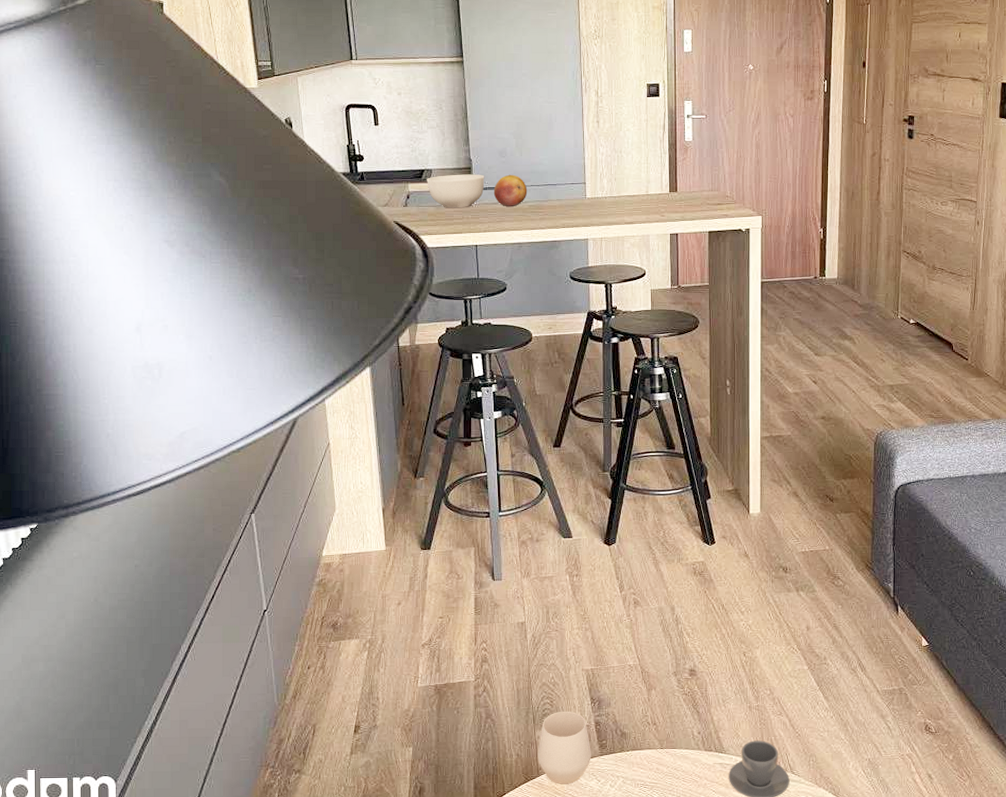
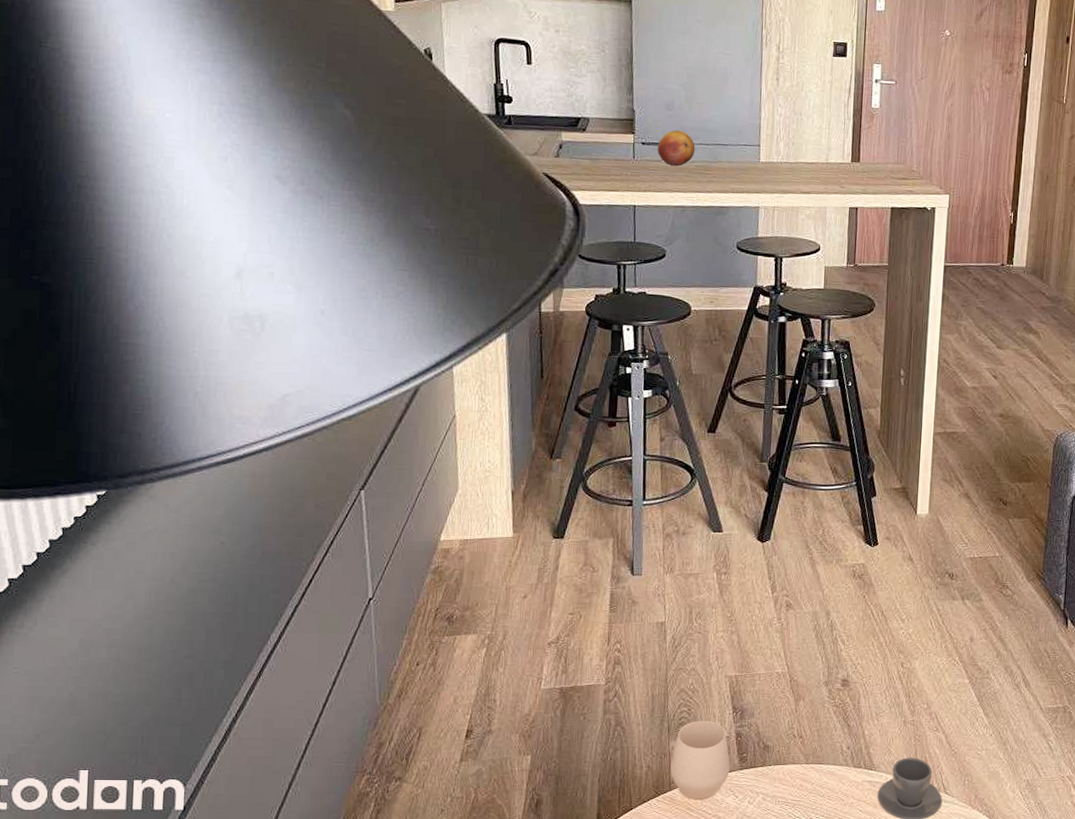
bowl: present [427,174,485,208] -> none [583,125,648,164]

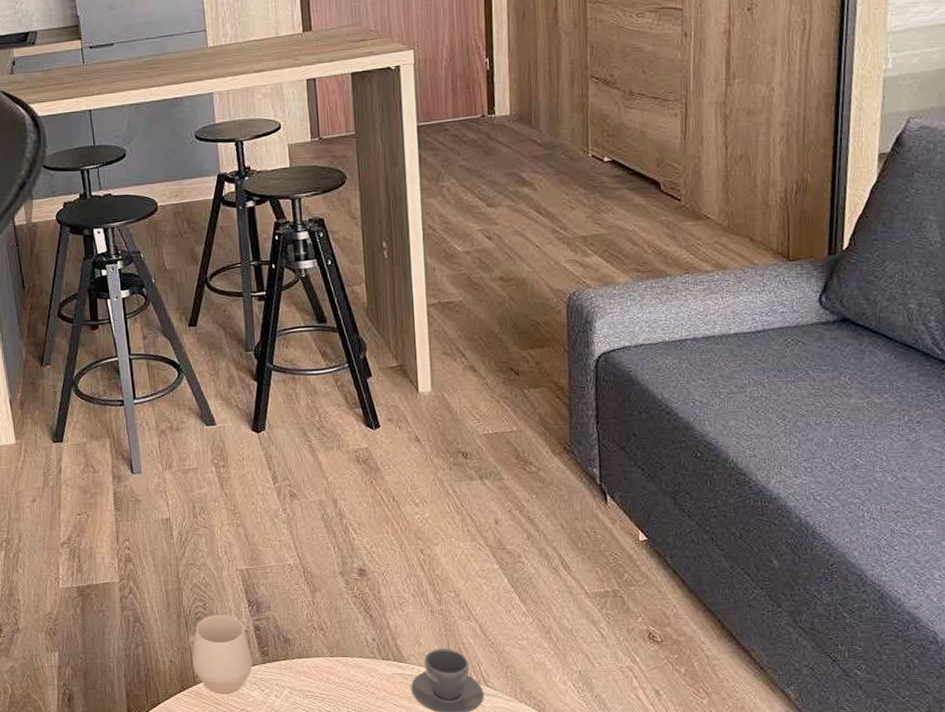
fruit: present [657,130,695,166] -> none [104,28,142,65]

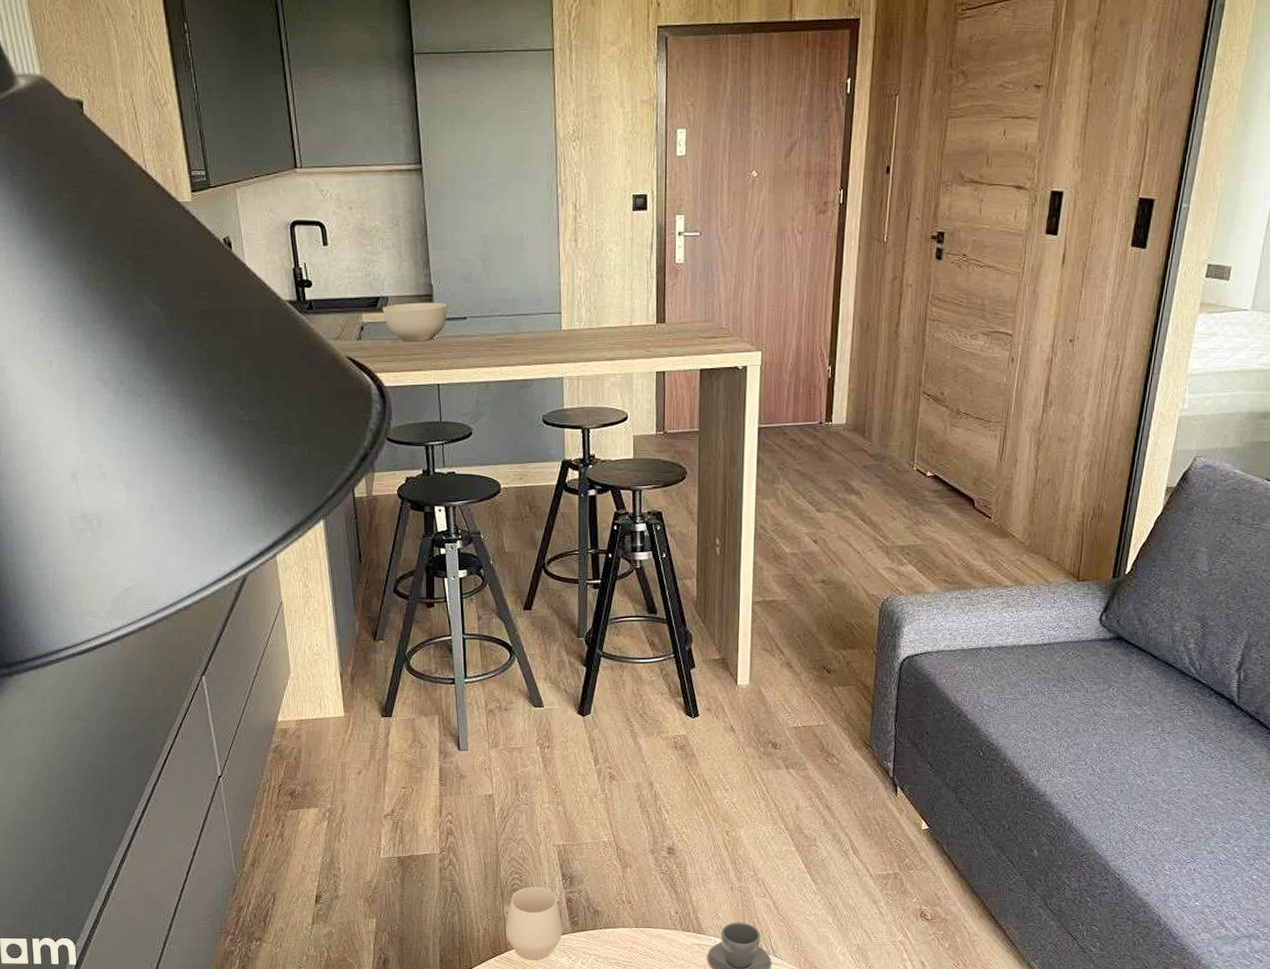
bowl: none [32,31,95,72] -> present [382,302,447,342]

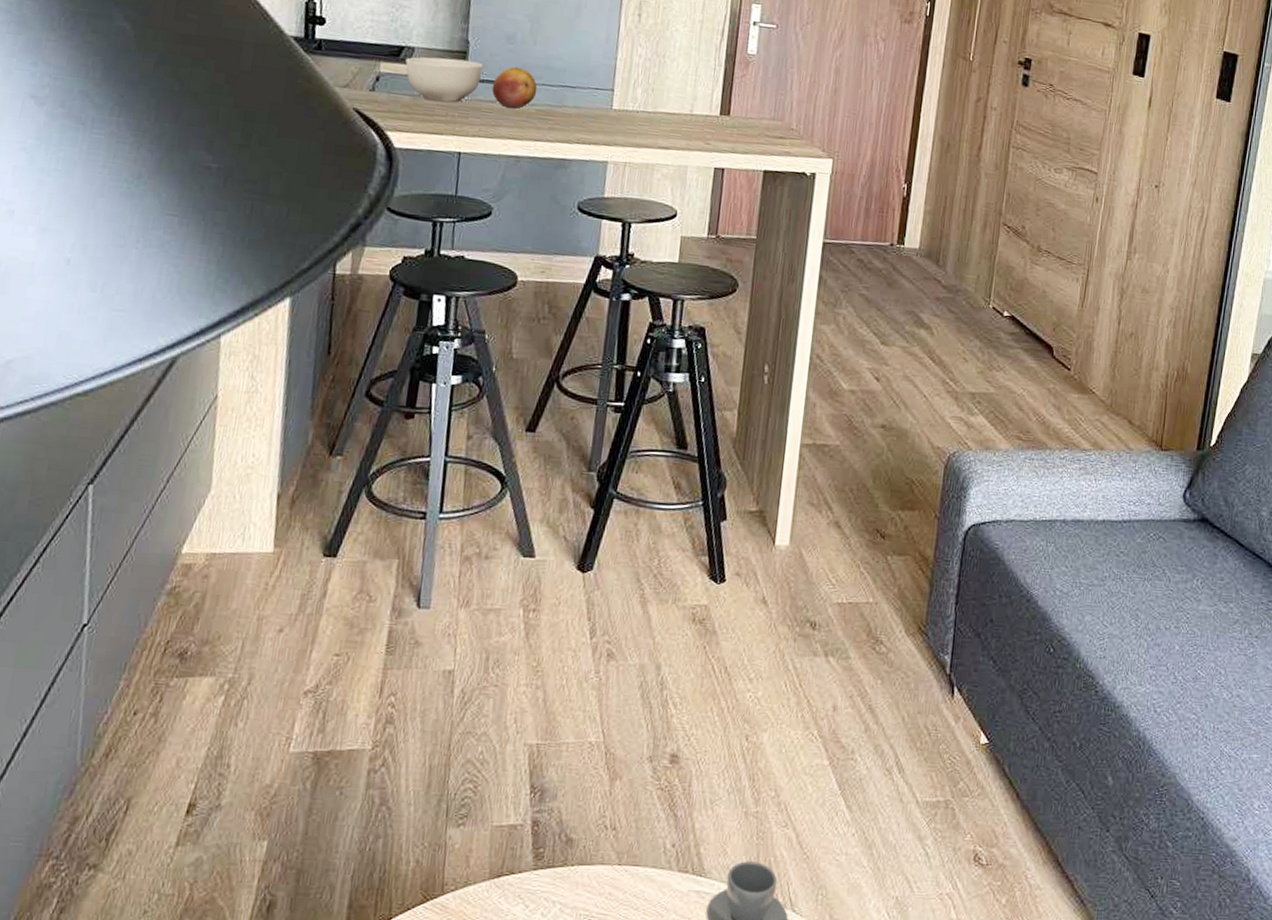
fruit: none [457,302,496,340] -> present [491,66,538,109]
cup: present [506,886,563,960] -> none [444,801,523,909]

